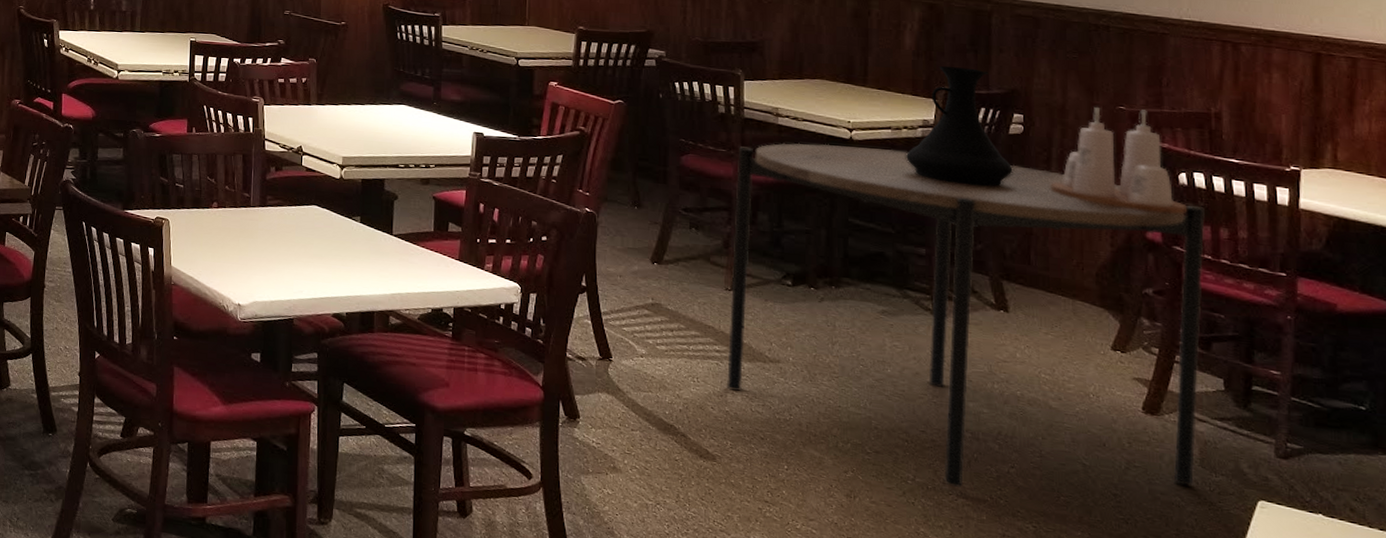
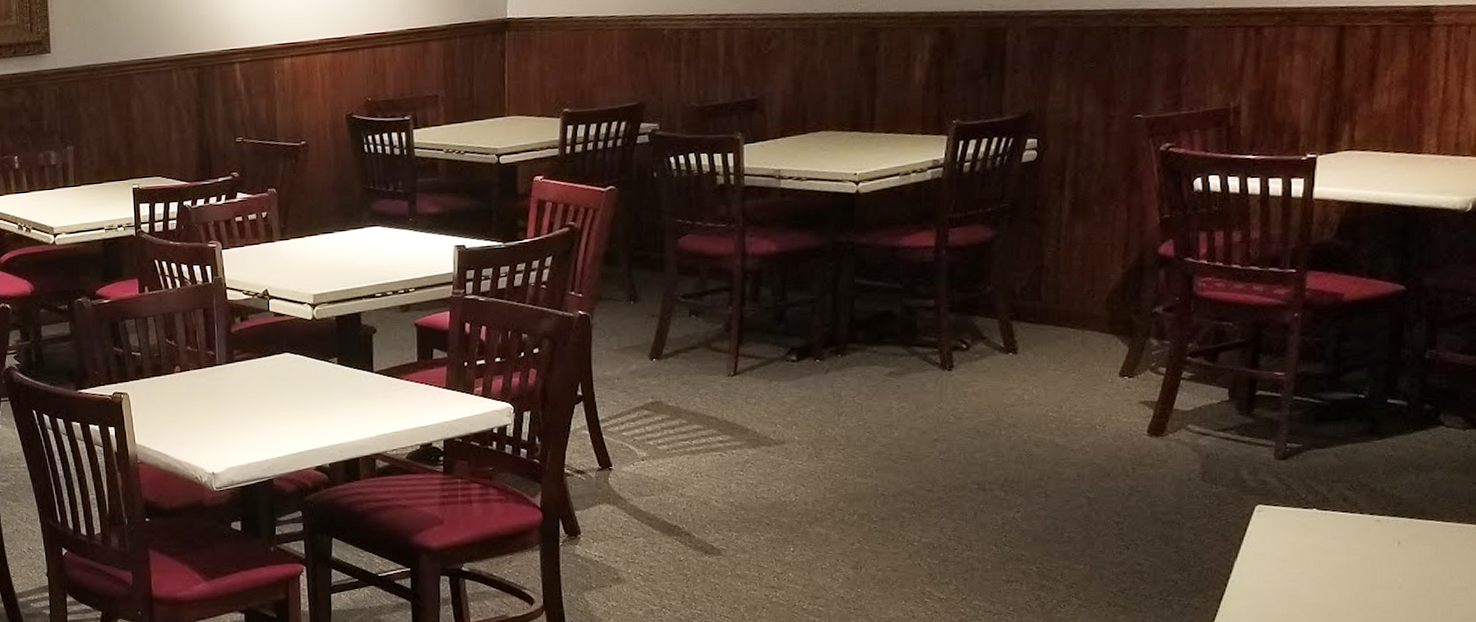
dining table: present [727,143,1205,488] -> none [731,195,1218,542]
vase: present [905,66,1013,187] -> none [914,95,1025,225]
condiment set: present [1050,106,1187,214] -> none [1063,114,1200,225]

